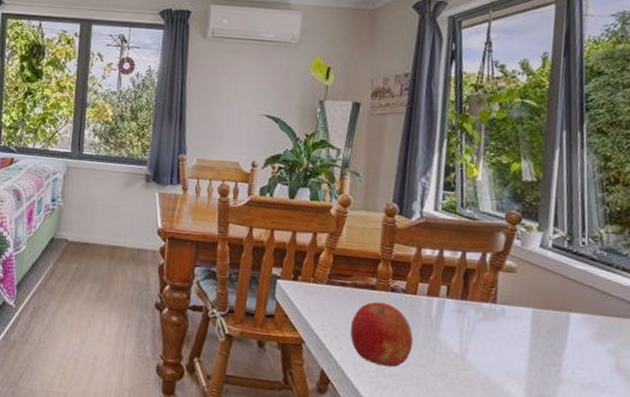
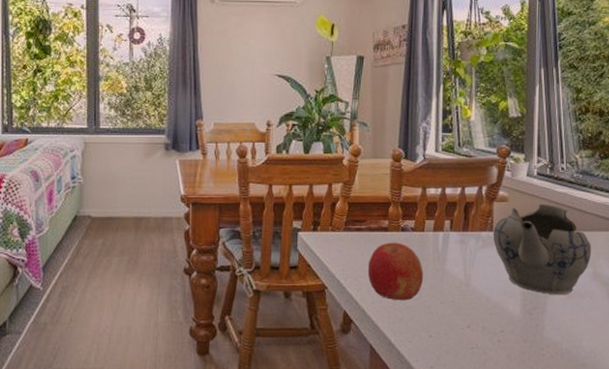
teapot: none [496,279,616,385] -> present [492,203,592,295]

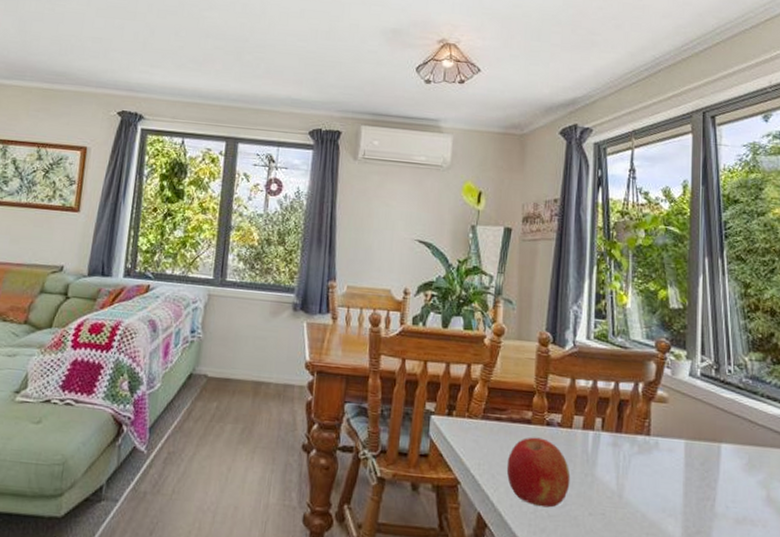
teapot: present [492,203,592,295] -> none [650,408,765,520]

